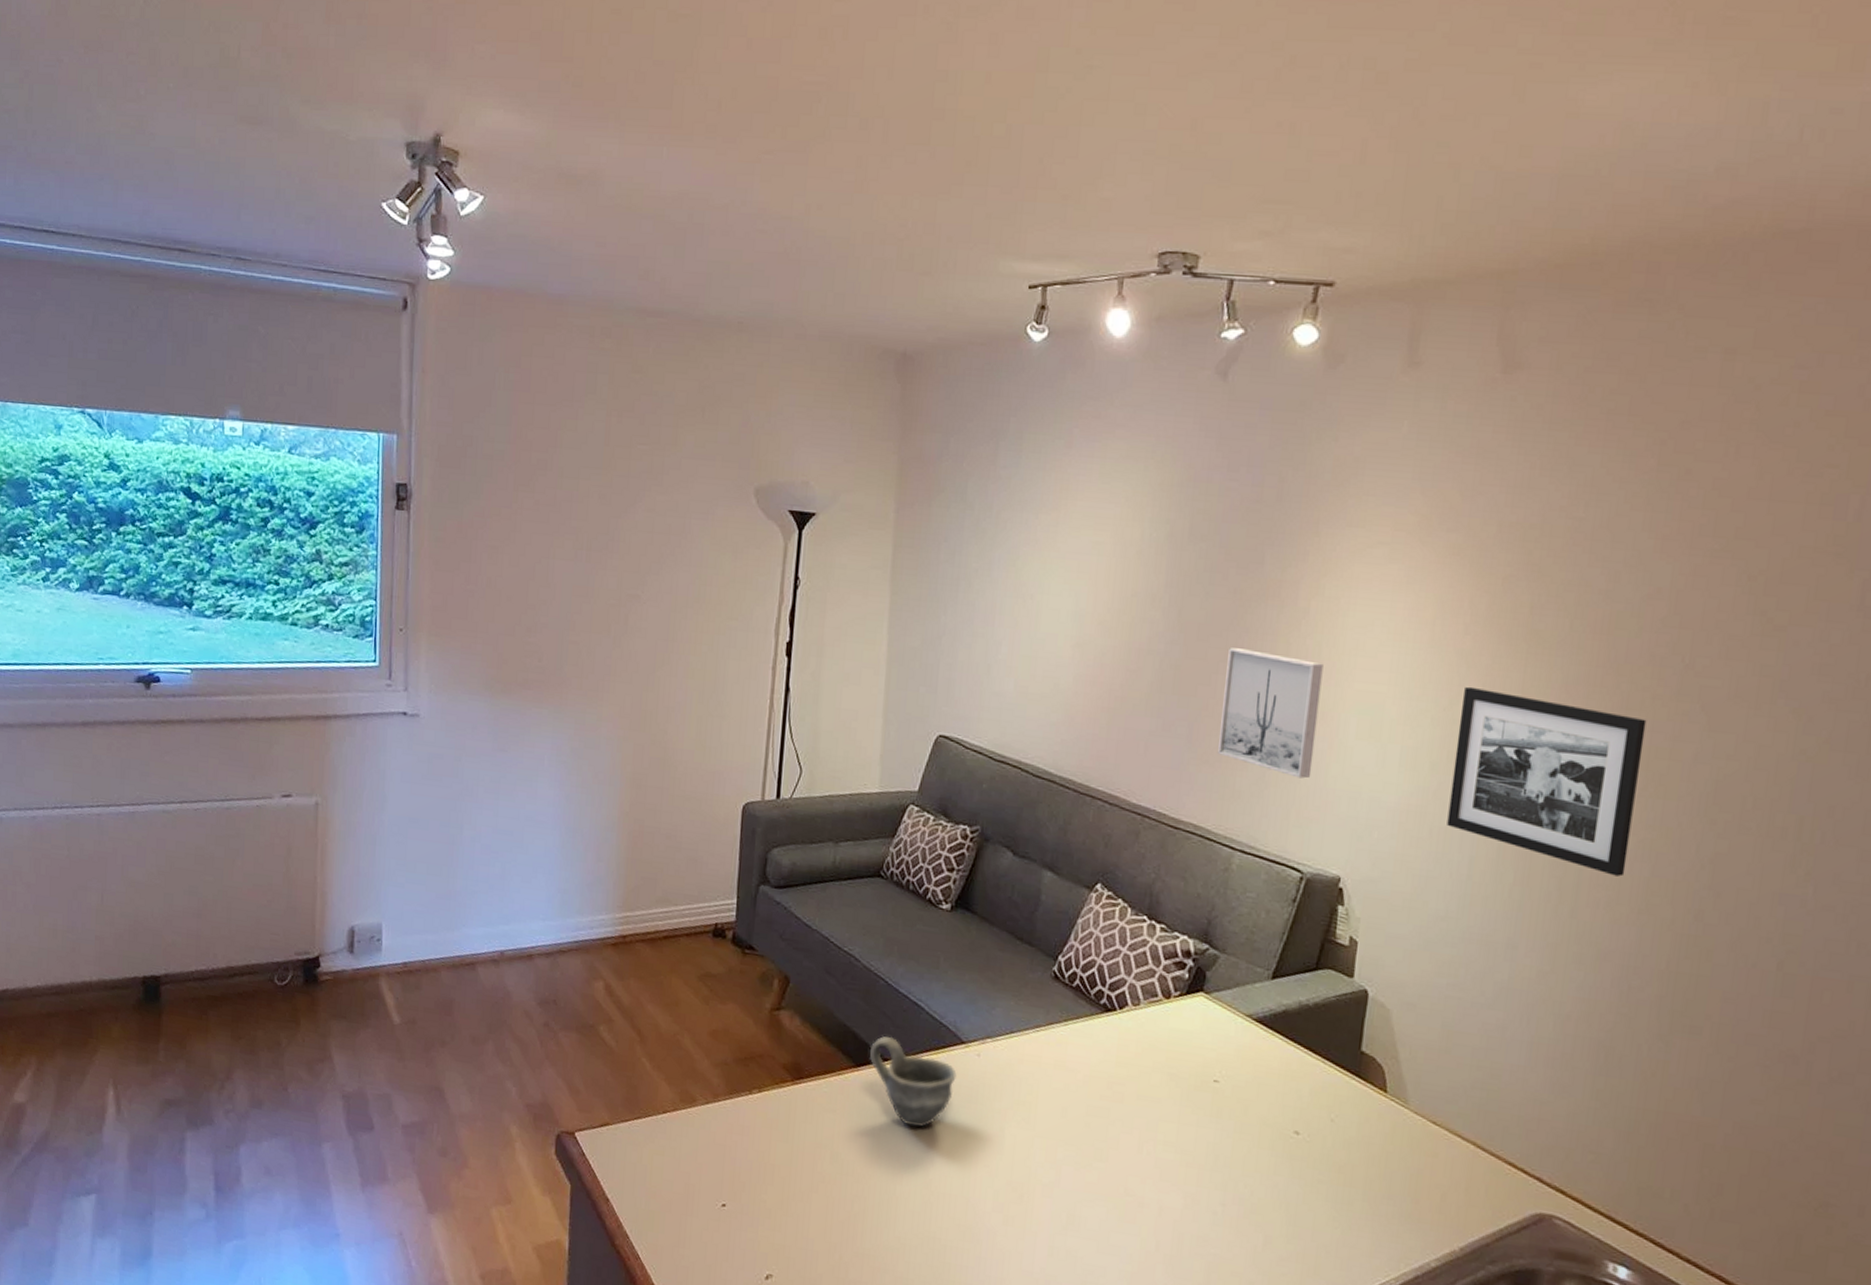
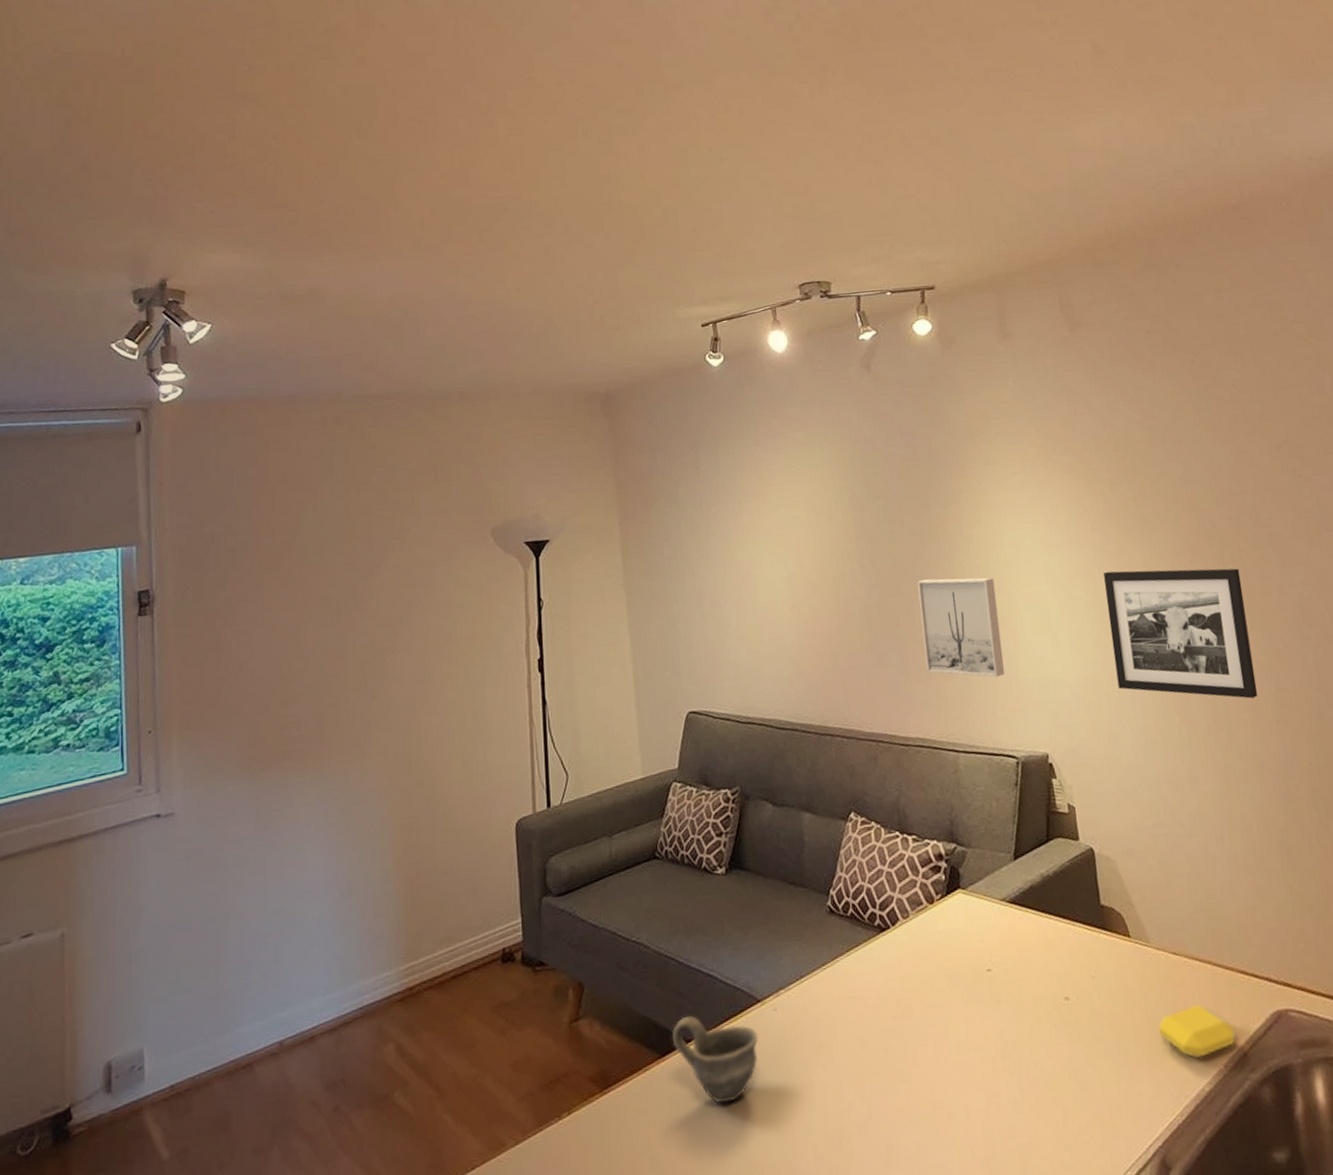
soap bar: none [1394,1179,1485,1234] -> present [1158,1004,1237,1059]

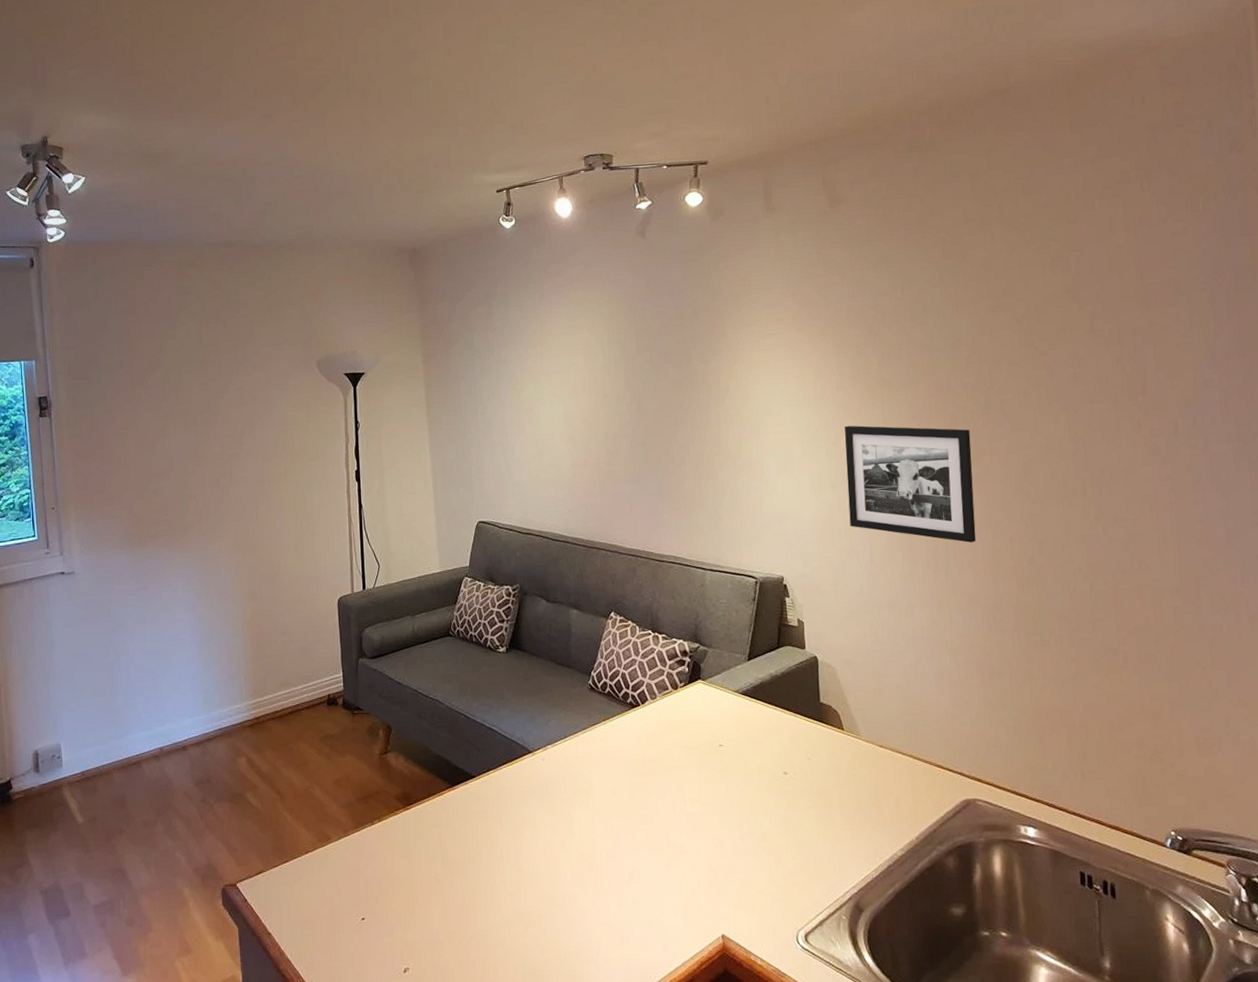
cup: present [672,1015,759,1104] -> none [461,758,529,826]
wall art: present [917,577,1005,677] -> none [678,423,750,510]
soap bar: present [1158,1004,1237,1059] -> none [862,788,929,830]

